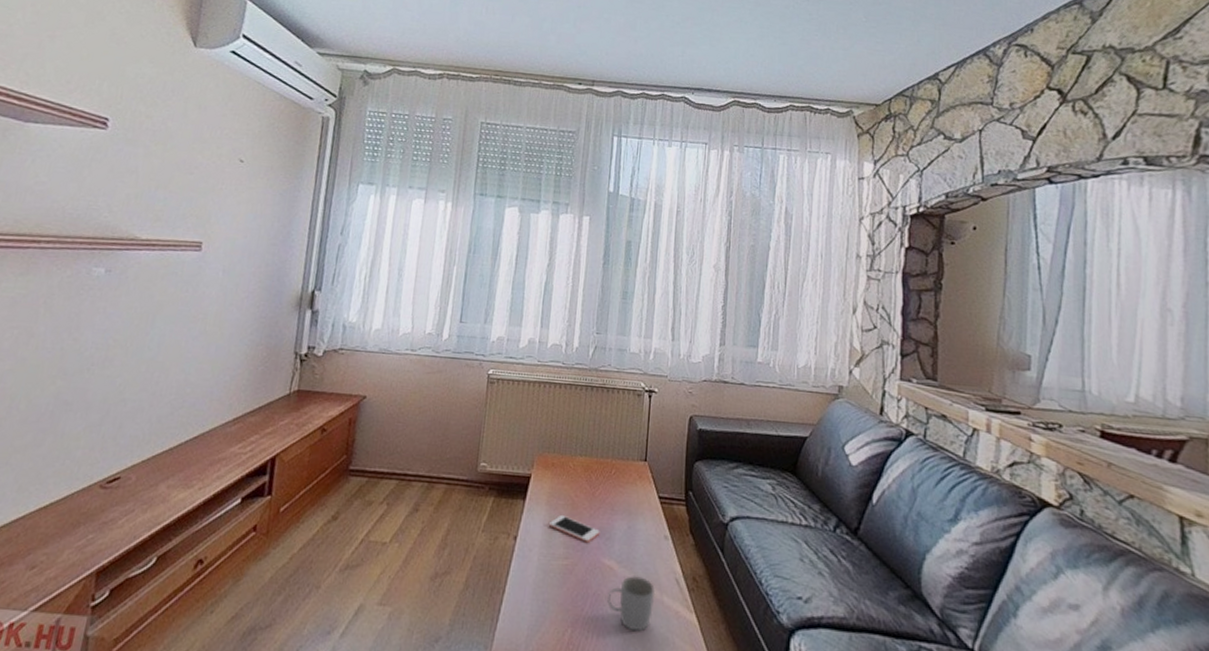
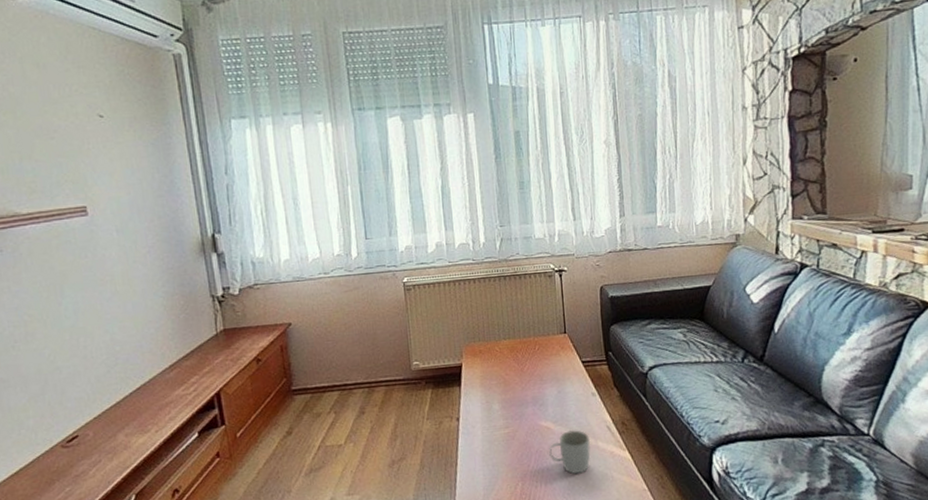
cell phone: present [548,515,600,543] -> none [485,393,534,412]

